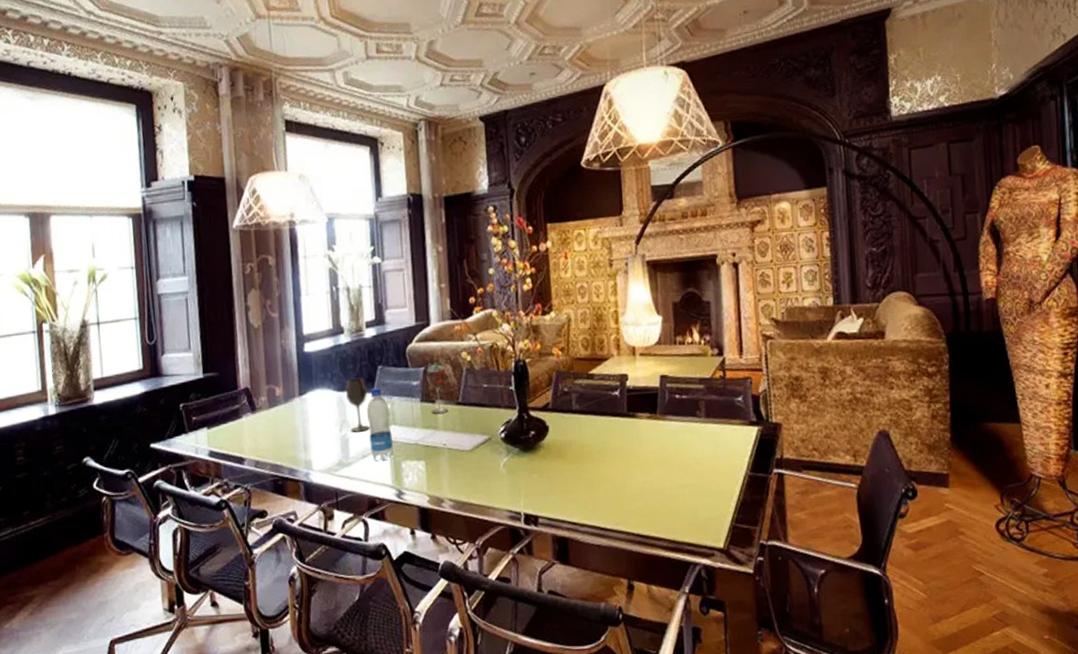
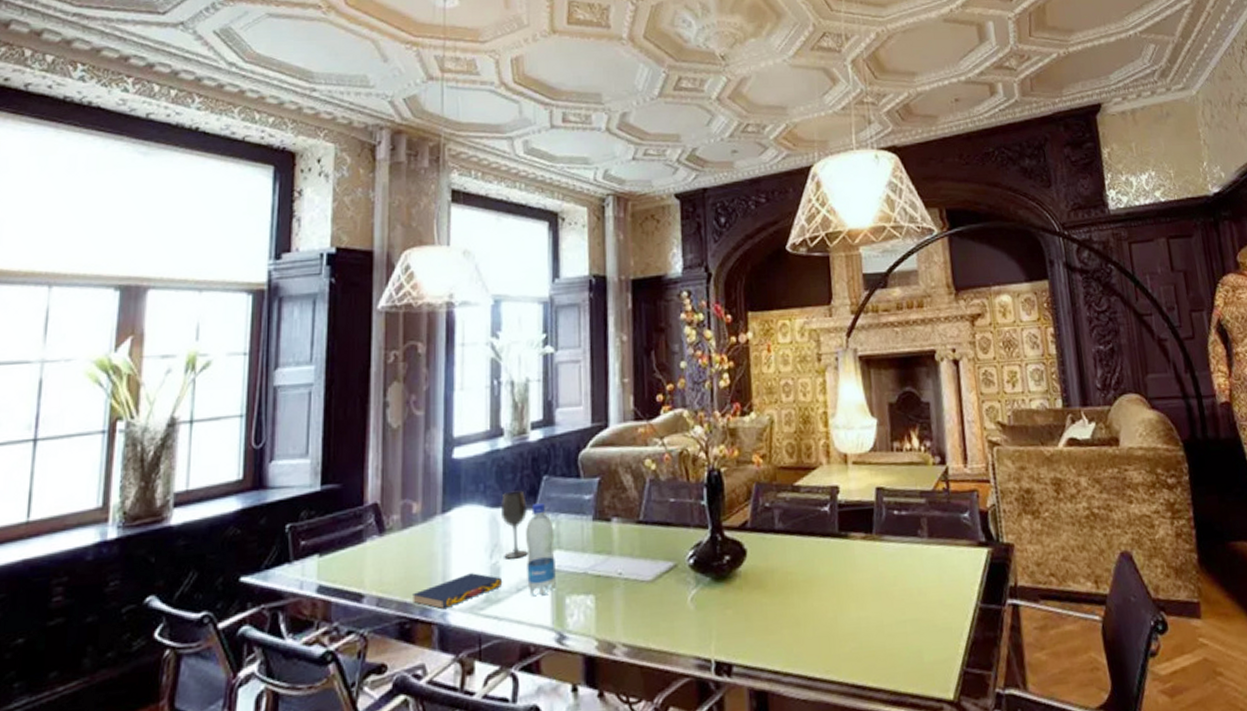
book: none [282,443,352,470] -> present [413,573,503,609]
wineglass: present [426,361,448,414] -> none [601,470,625,535]

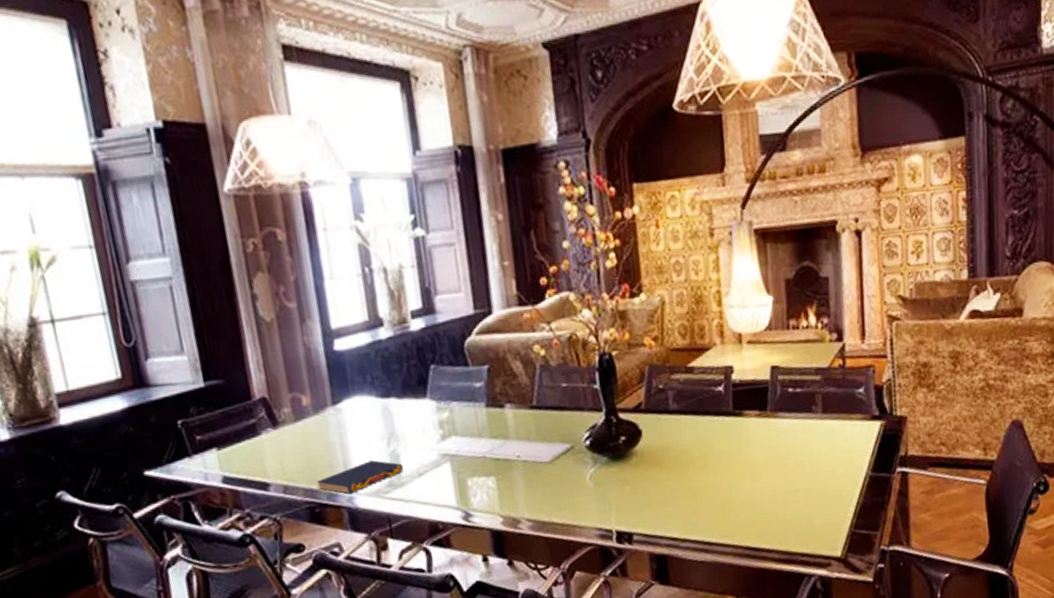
wine glass: present [501,490,529,560] -> none [391,380,425,447]
bottle: present [526,502,556,596] -> none [419,391,457,479]

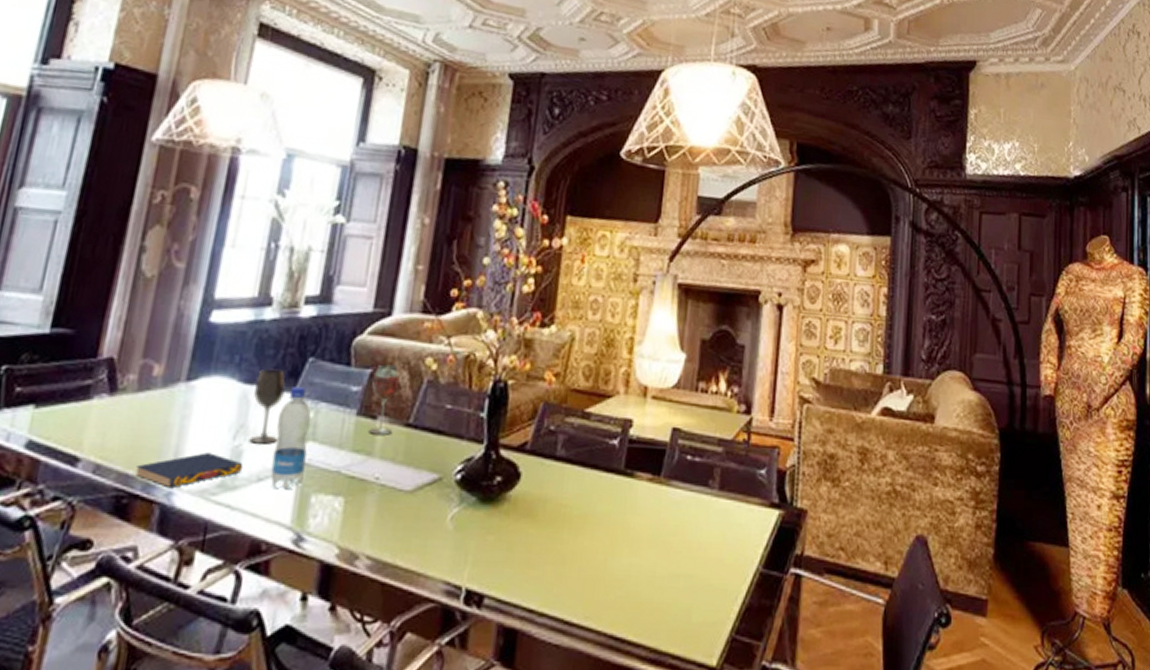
wine glass: none [391,380,425,447] -> present [249,368,287,446]
bottle: none [419,391,457,479] -> present [270,386,312,490]
wineglass: none [490,357,520,421] -> present [368,364,400,435]

